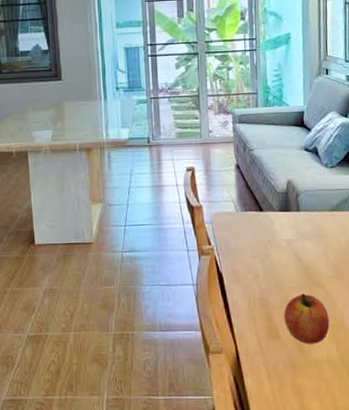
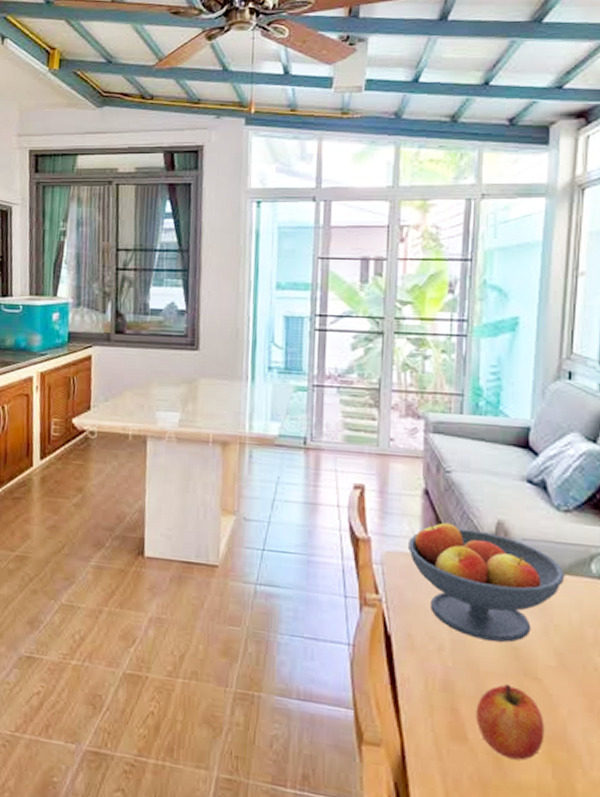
fruit bowl: none [228,186,335,265] -> present [408,521,565,643]

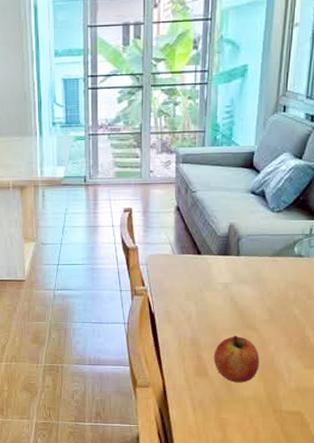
fruit bowl: present [408,521,565,643] -> none [166,229,276,308]

